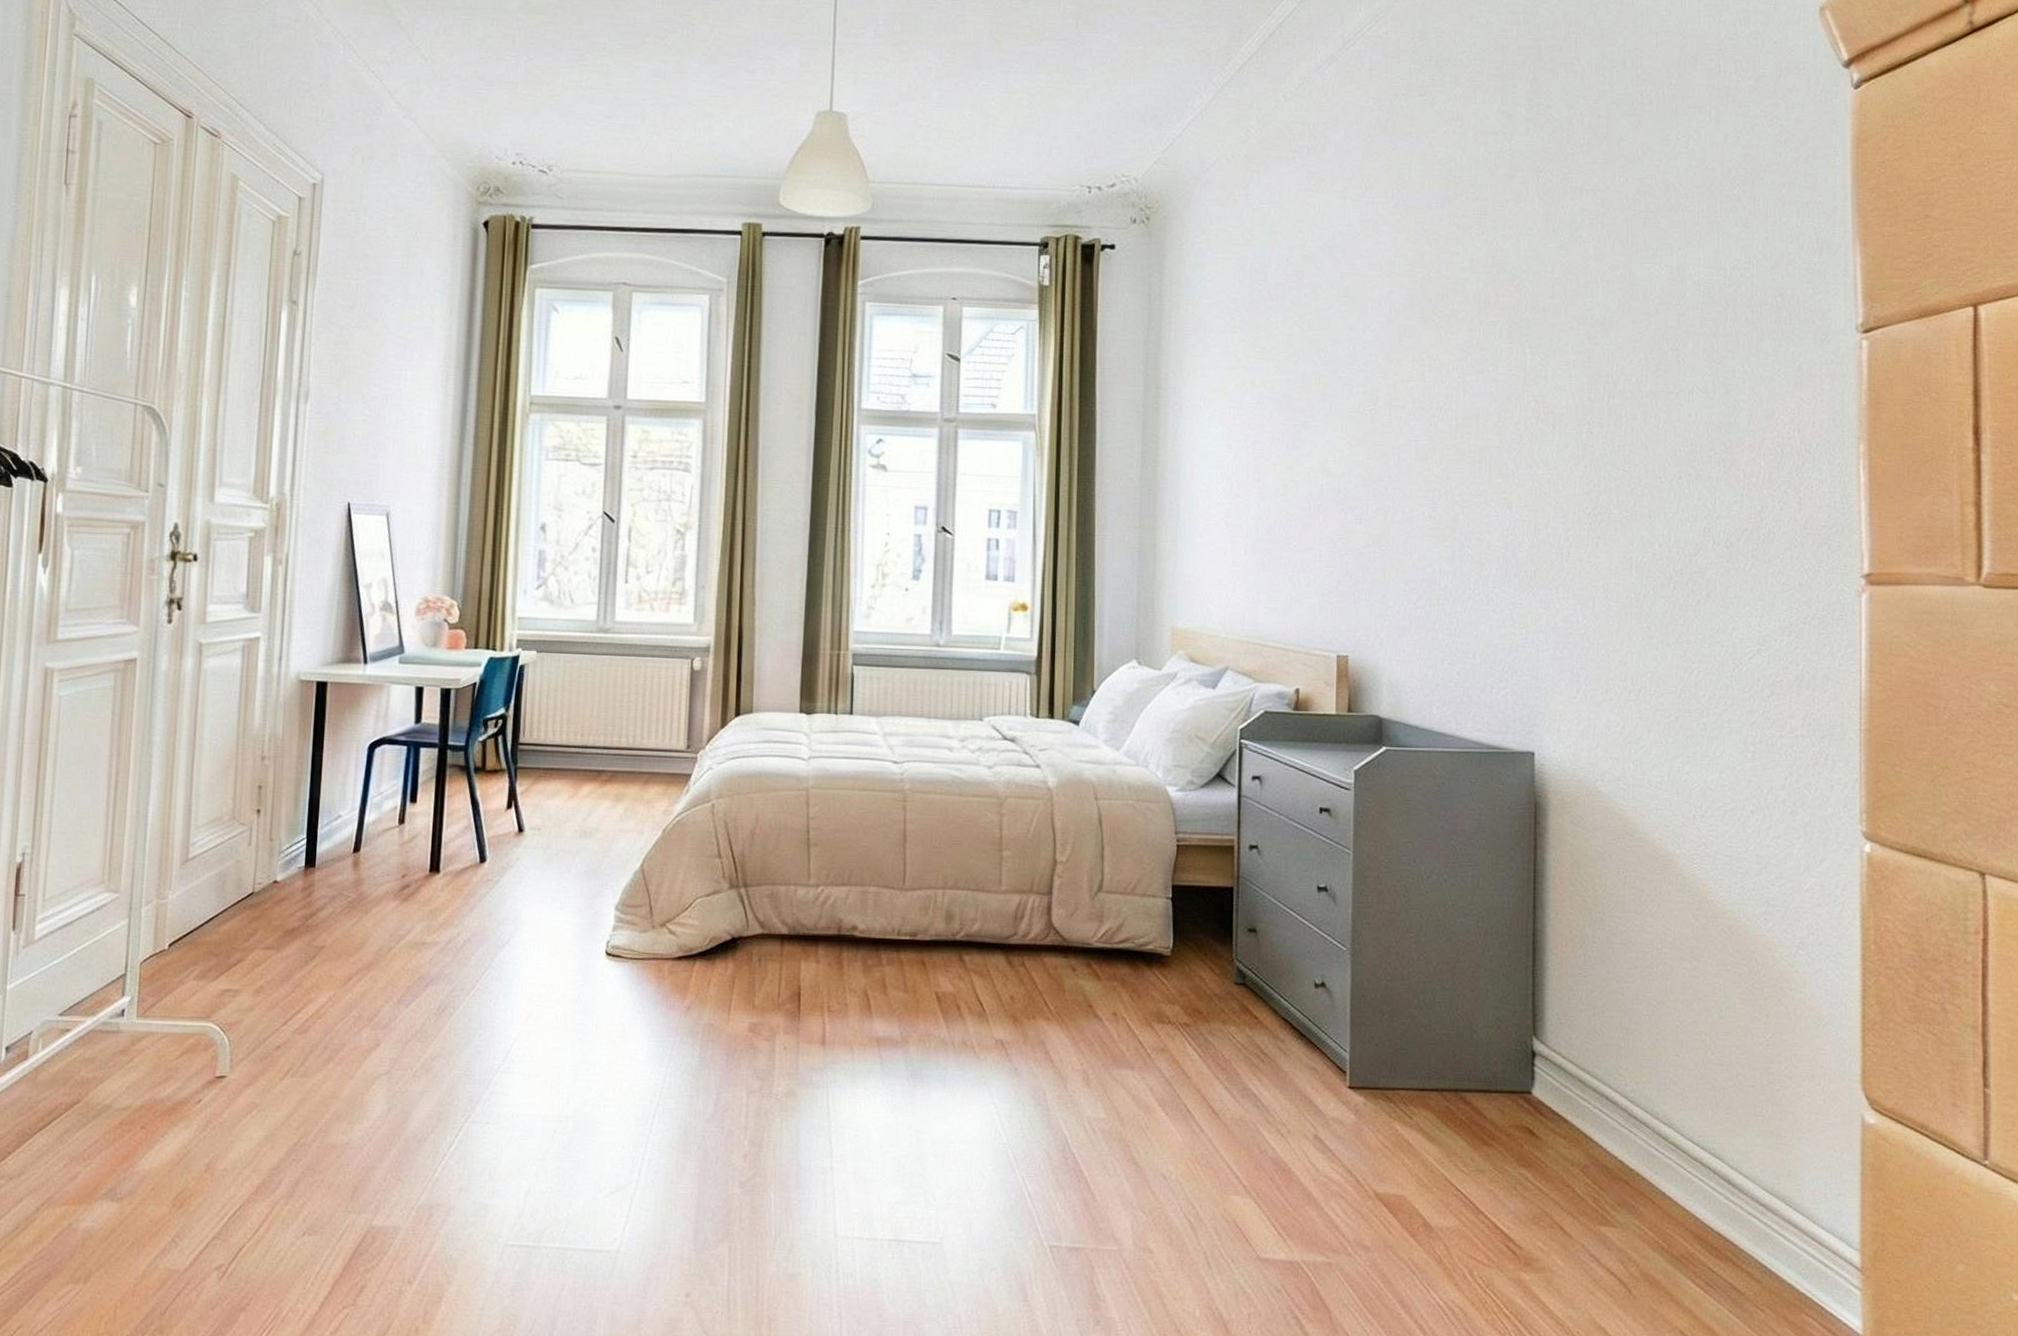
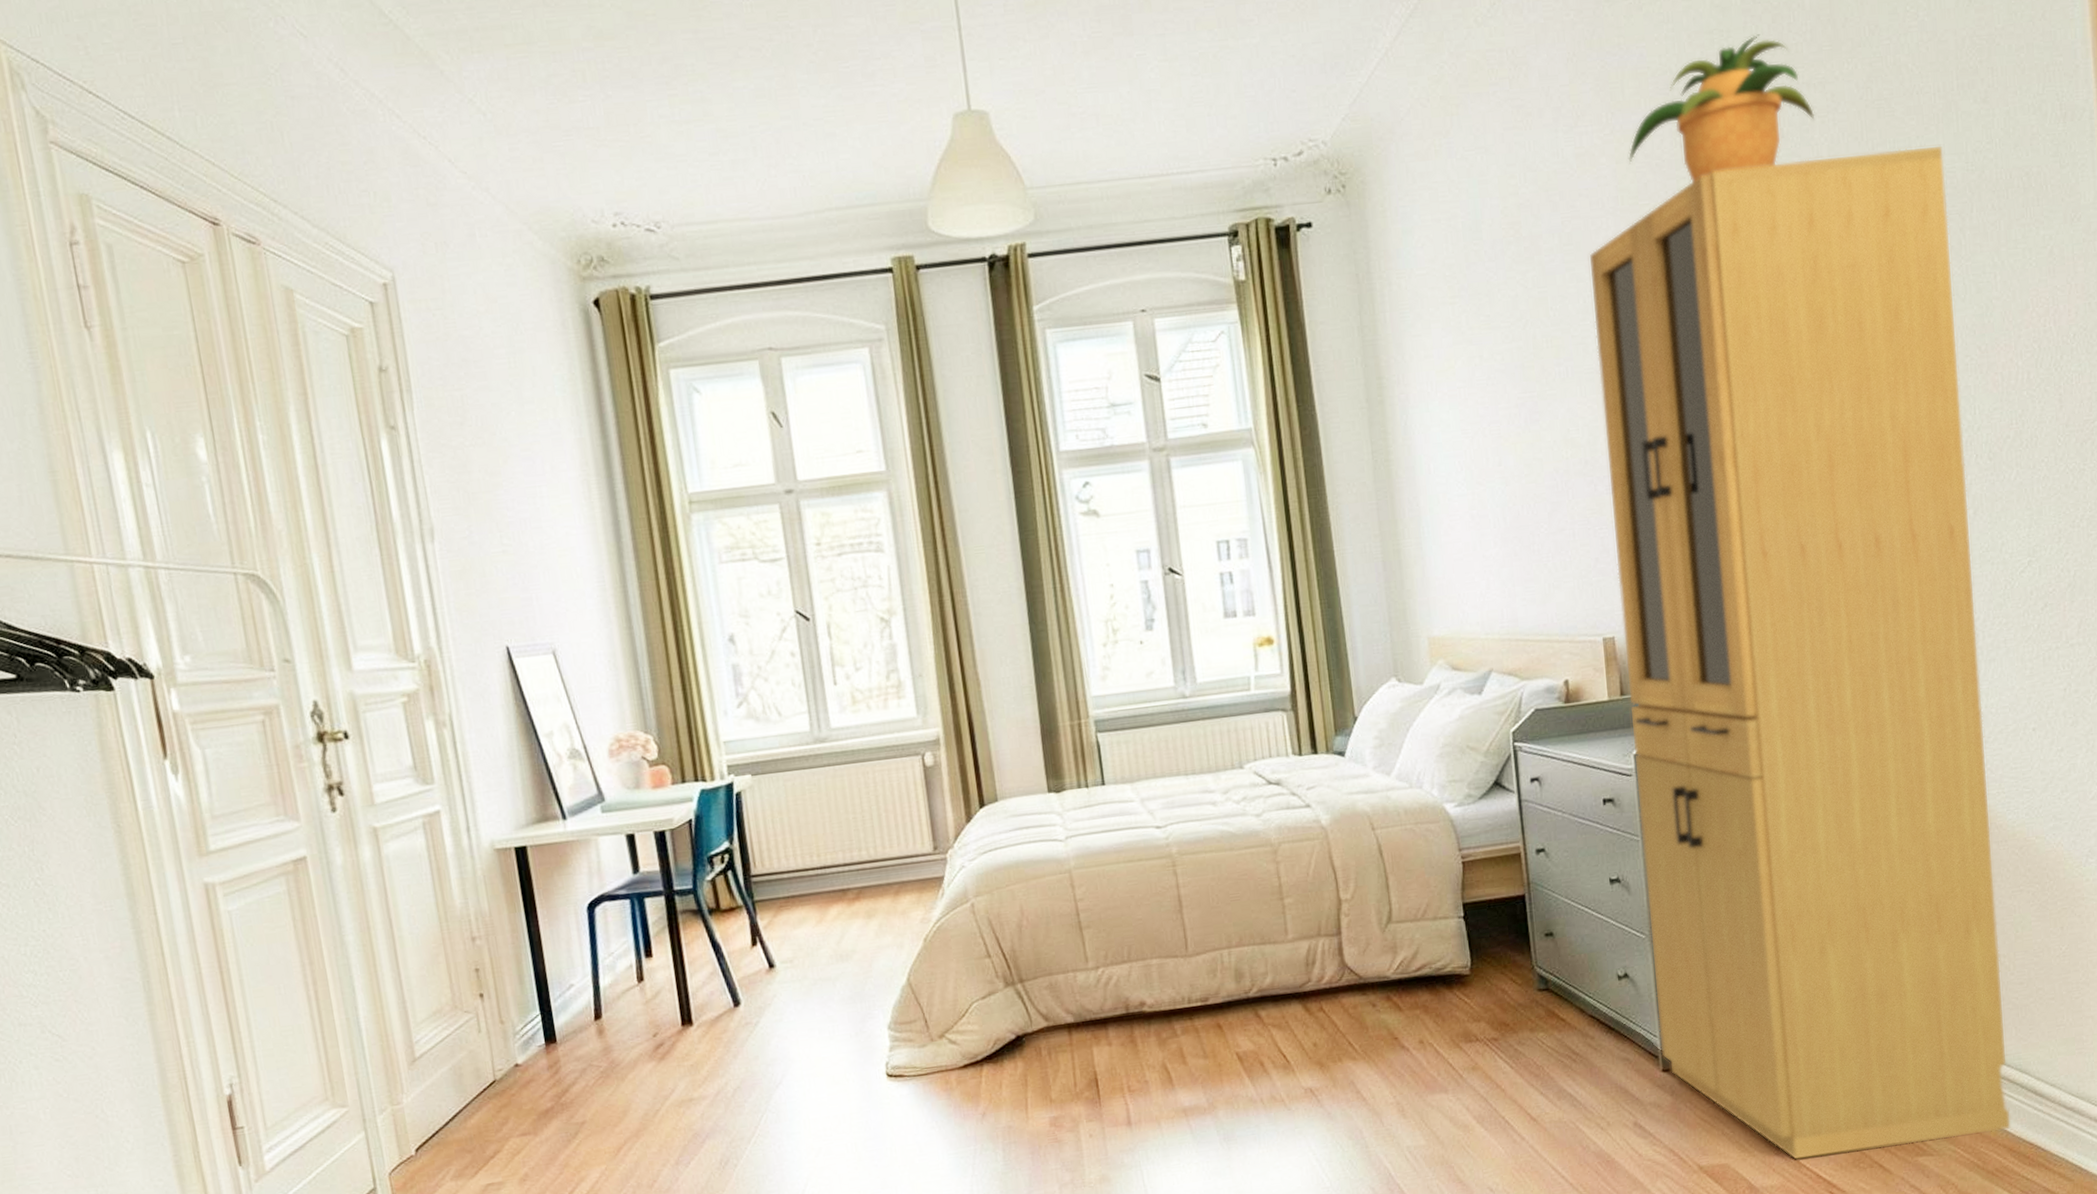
cabinet: none [1349,251,1703,1214] -> present [1590,147,2011,1160]
potted plant: none [1408,140,1585,259] -> present [1628,34,1815,182]

